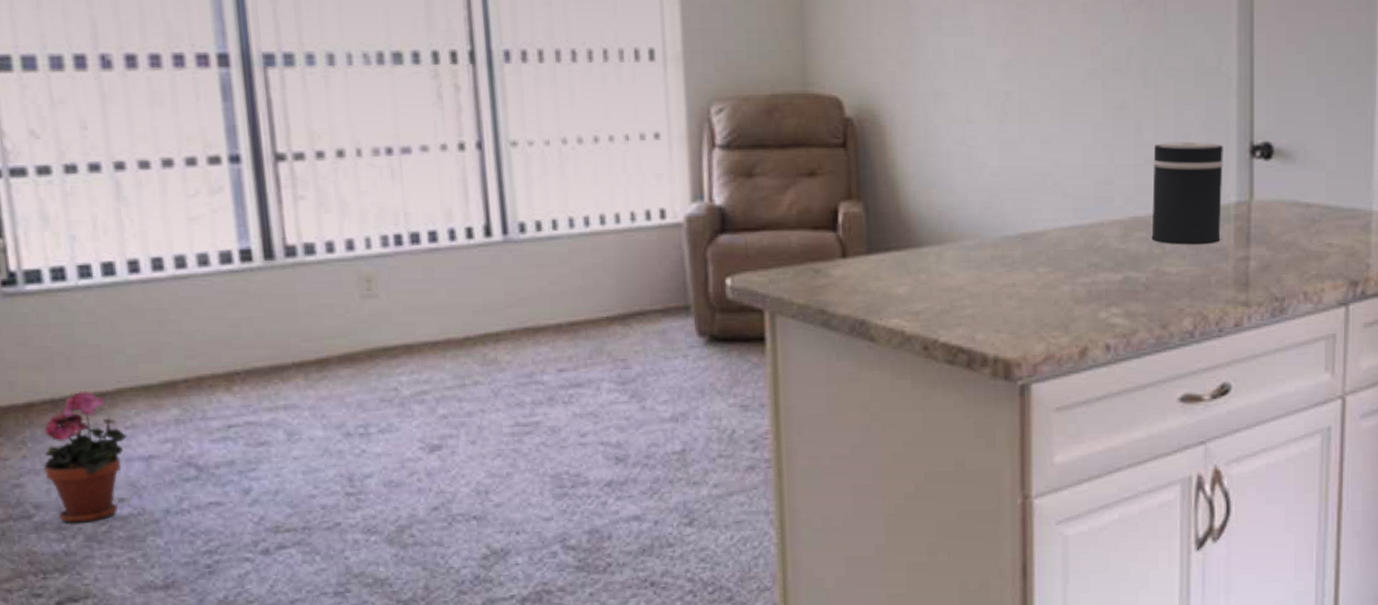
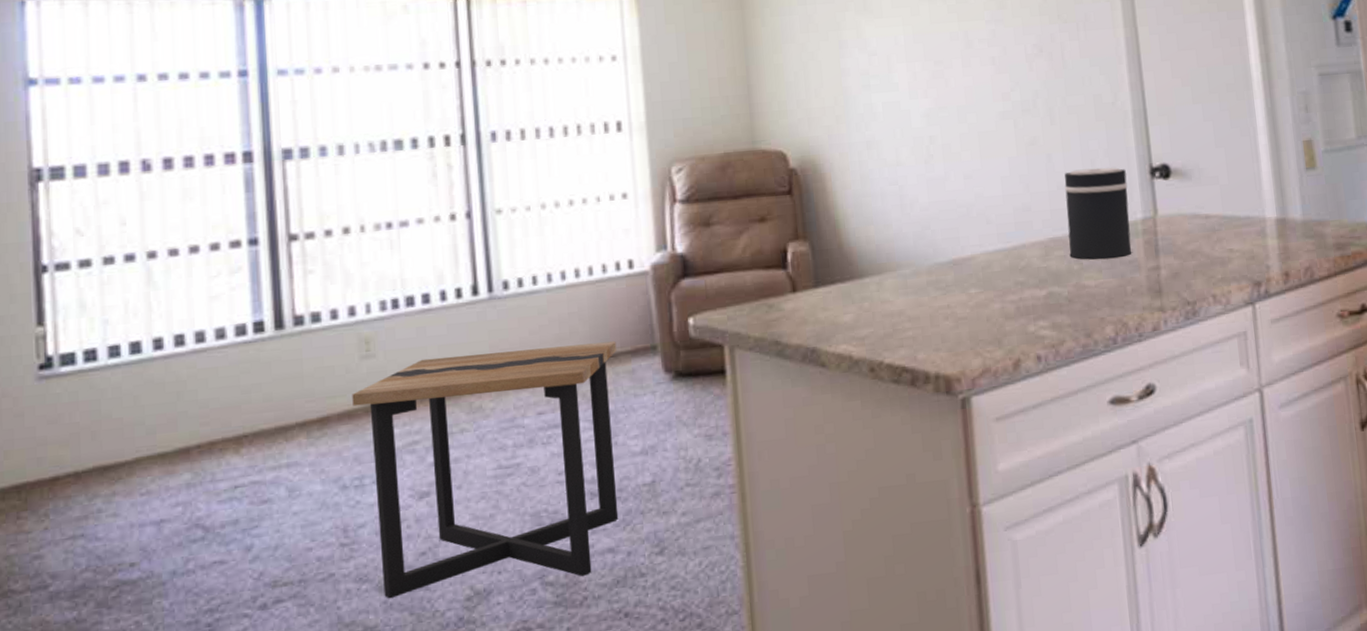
potted plant: present [44,390,127,524] -> none [63,462,142,592]
side table: none [353,298,646,551] -> present [352,341,619,598]

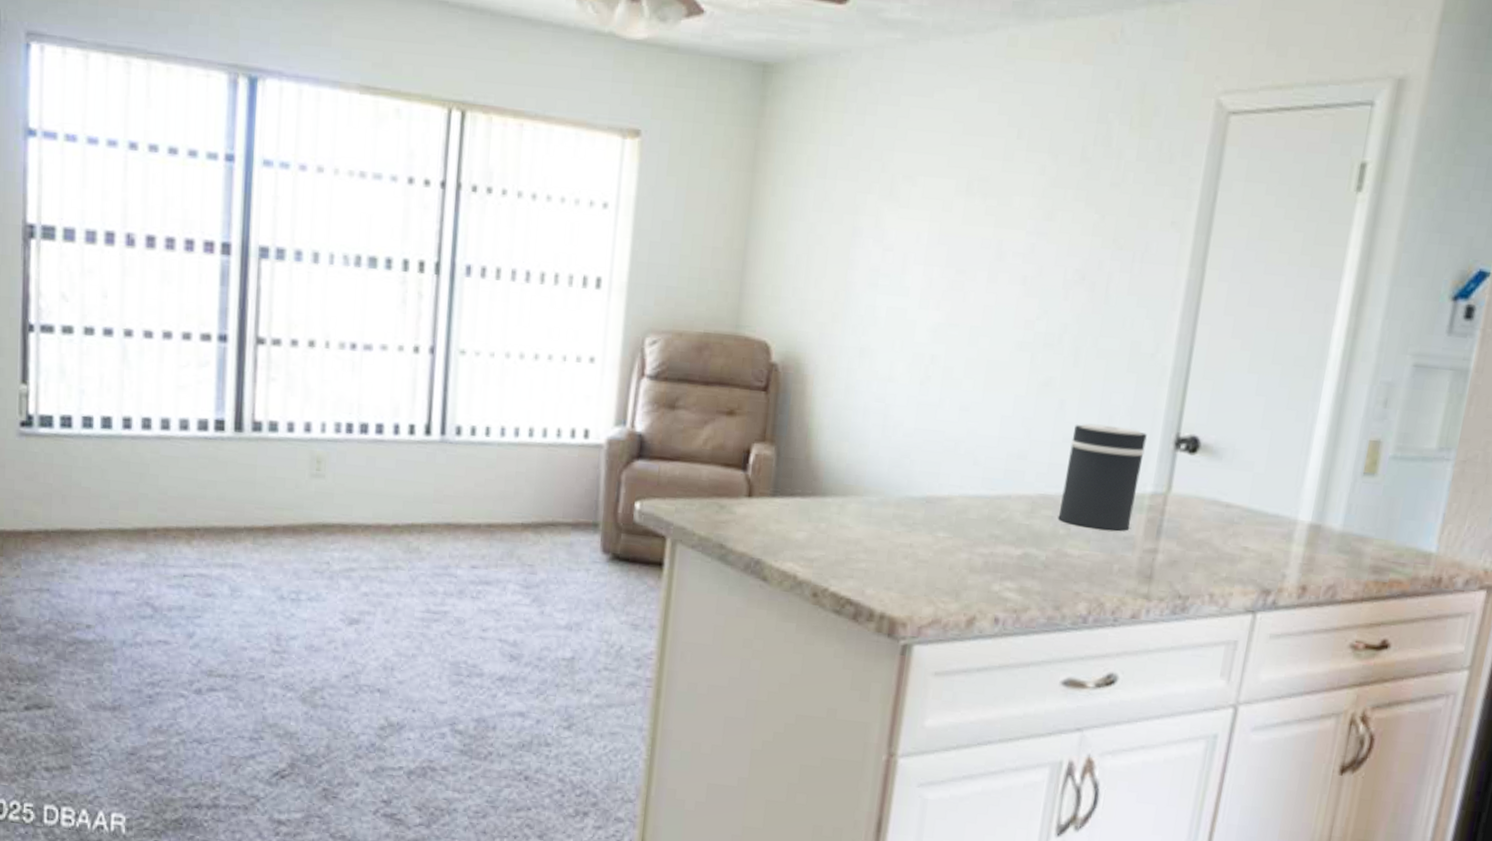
side table: present [352,341,619,598] -> none [298,489,559,732]

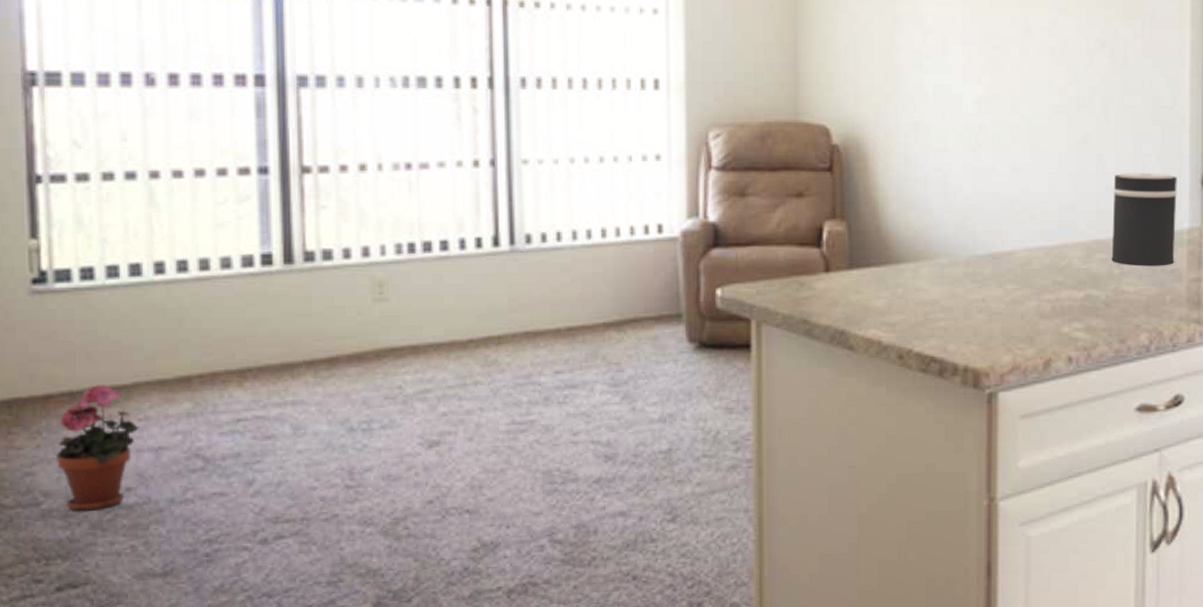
potted plant: none [31,526,101,642] -> present [56,384,139,512]

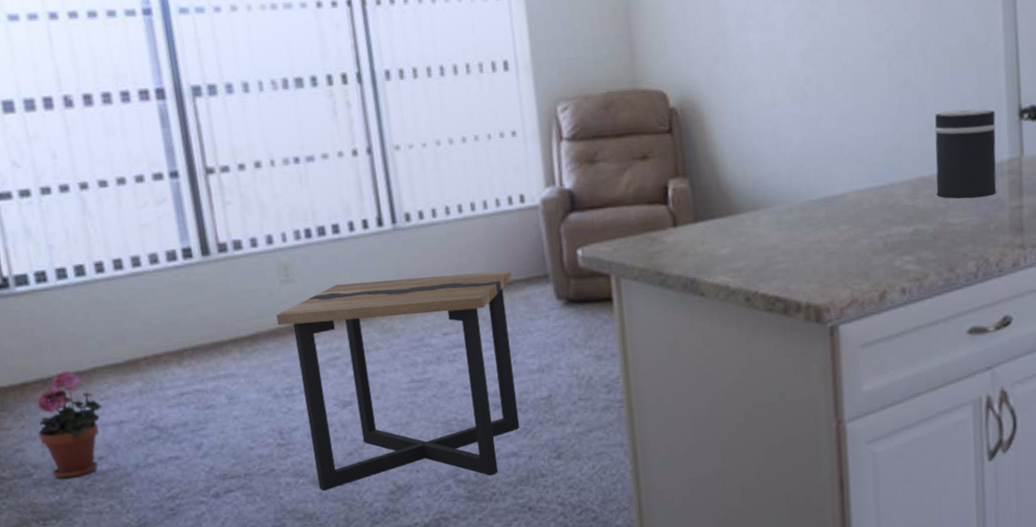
side table: none [363,306,640,543] -> present [276,270,520,490]

